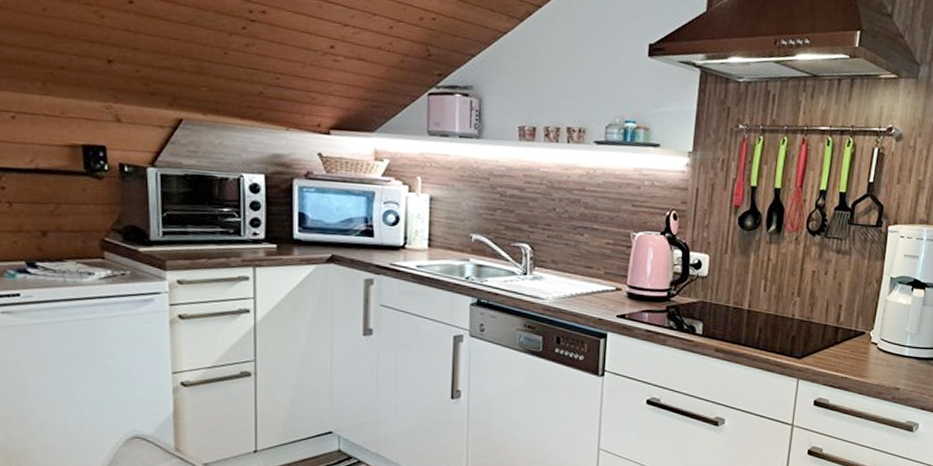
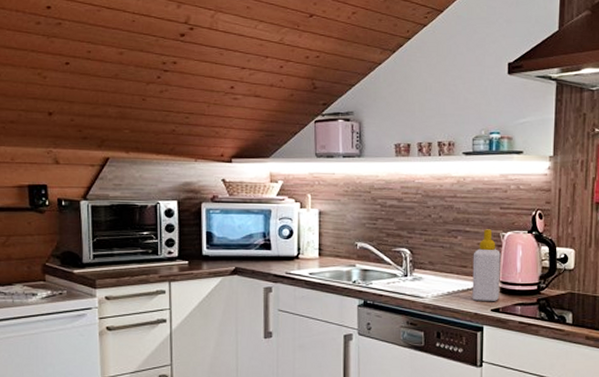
soap bottle: none [596,227,630,307] -> present [472,229,501,301]

